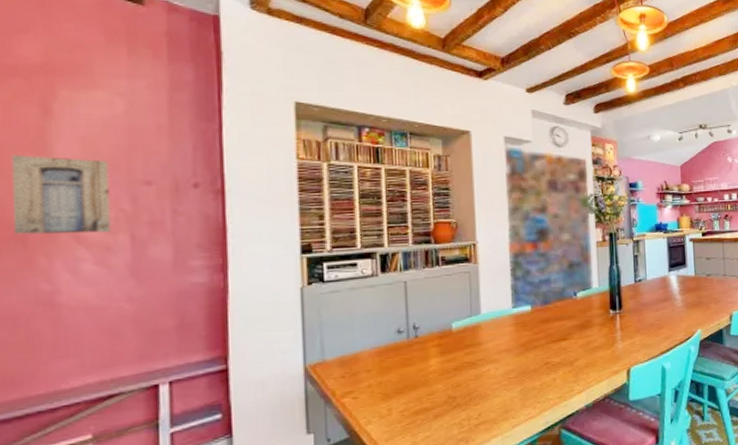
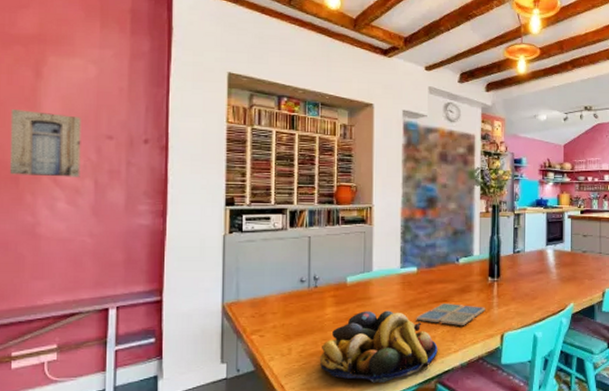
fruit bowl: none [425,355,560,437] -> present [319,311,438,383]
drink coaster: none [533,341,609,365] -> present [416,304,486,325]

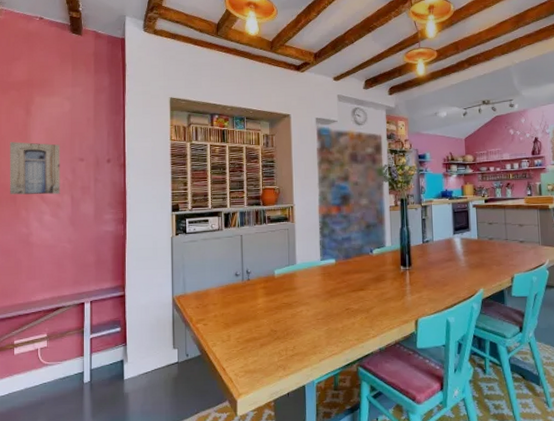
fruit bowl: present [319,311,438,383] -> none [254,300,358,366]
drink coaster: present [416,304,486,325] -> none [336,292,400,312]

